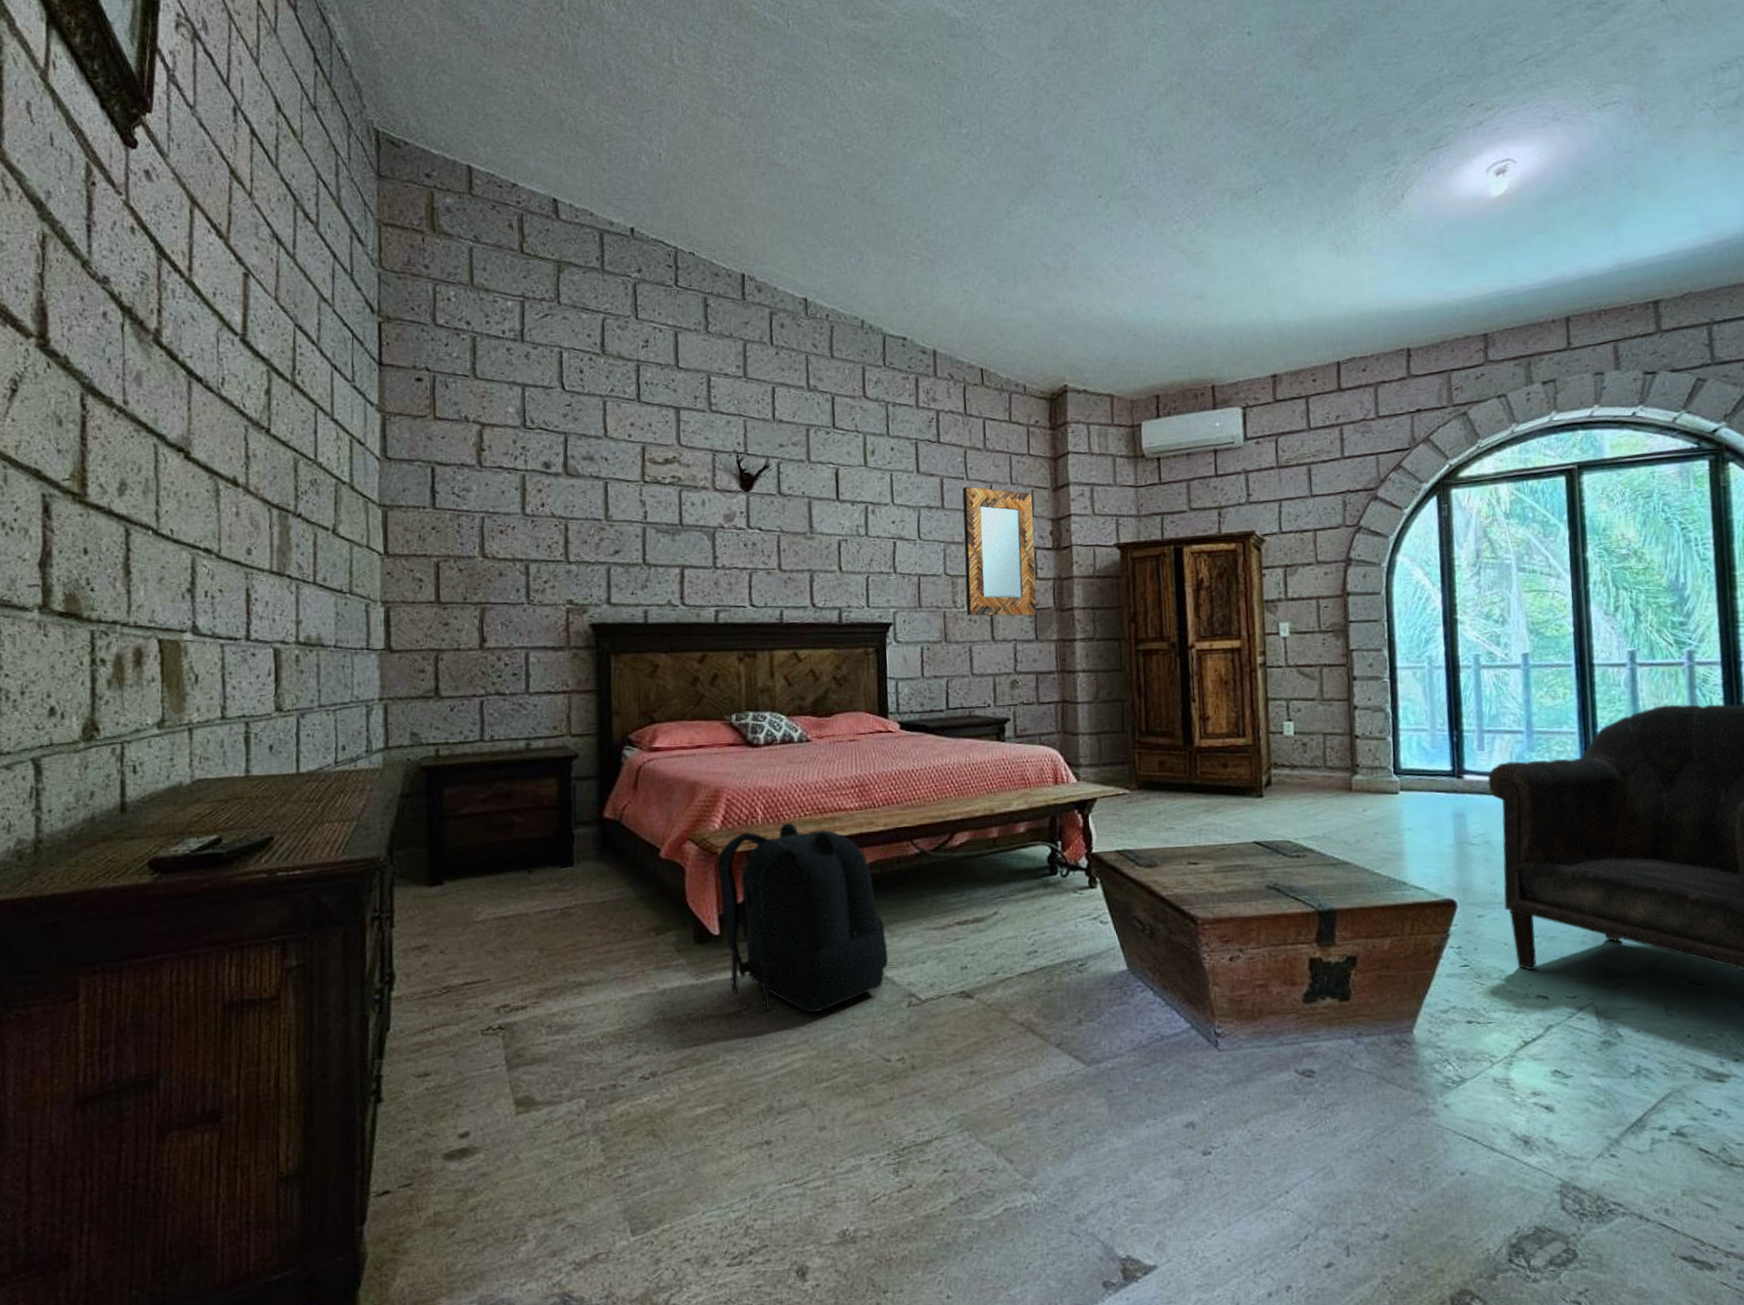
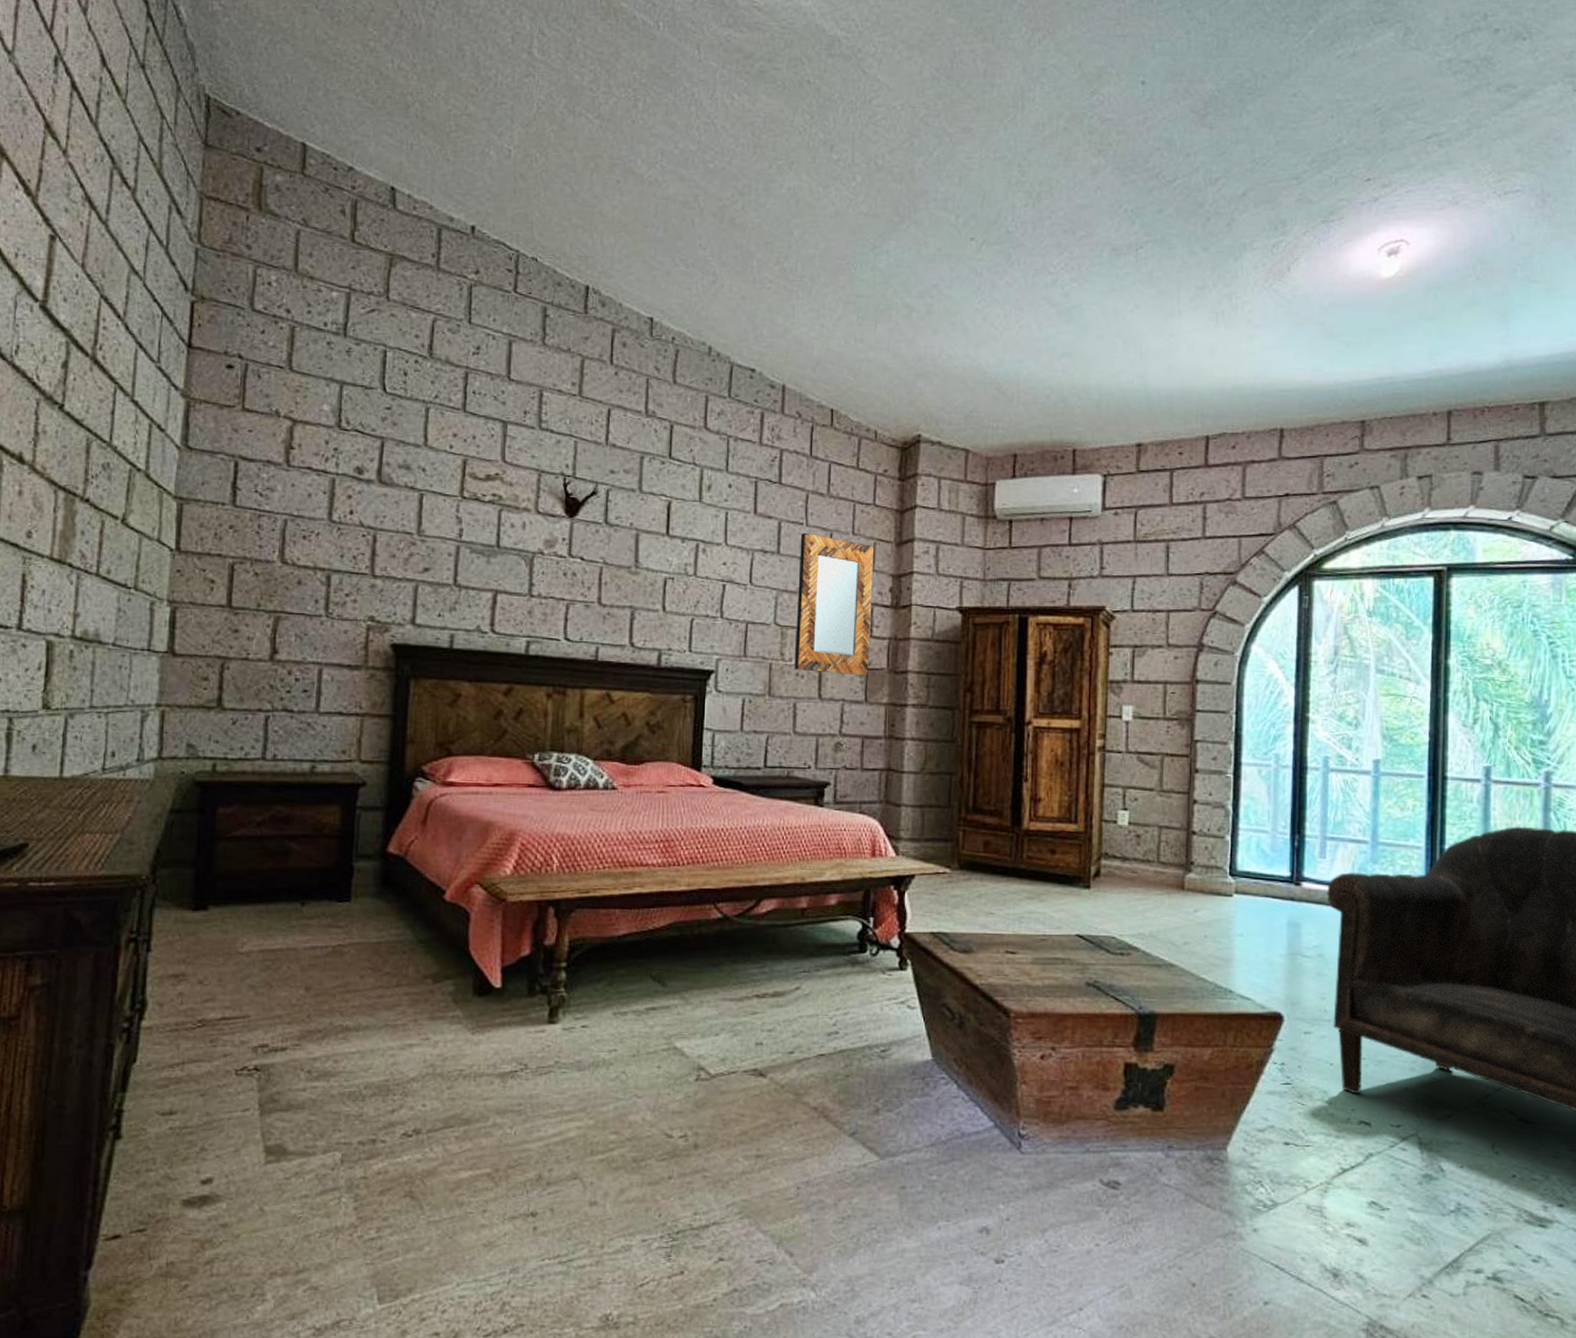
backpack: present [717,822,889,1013] -> none [505,874,680,1080]

